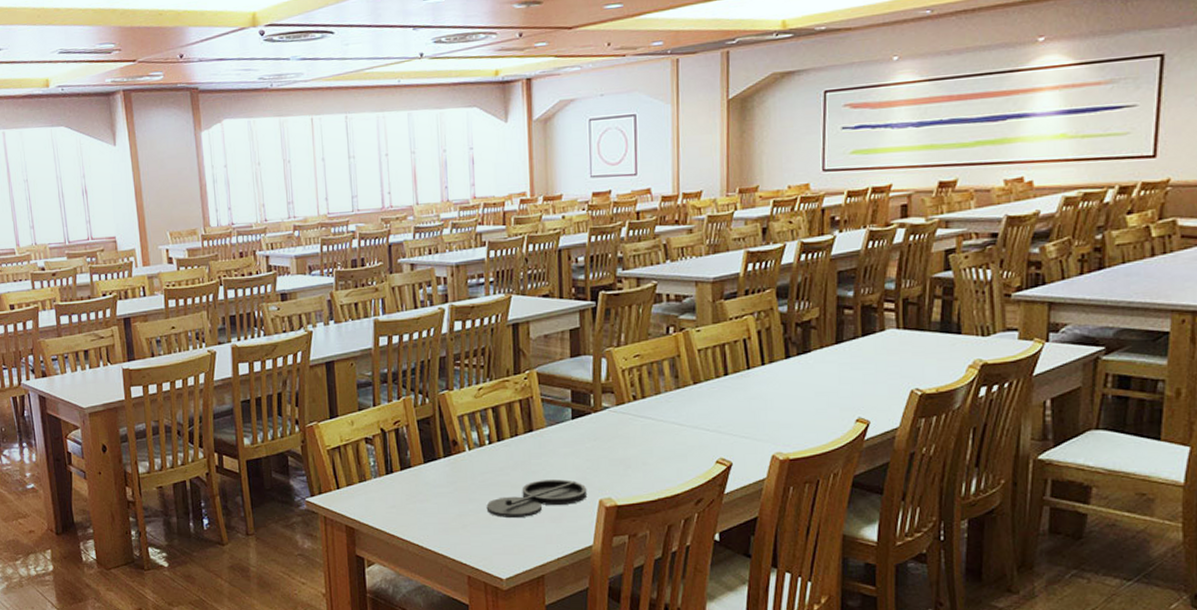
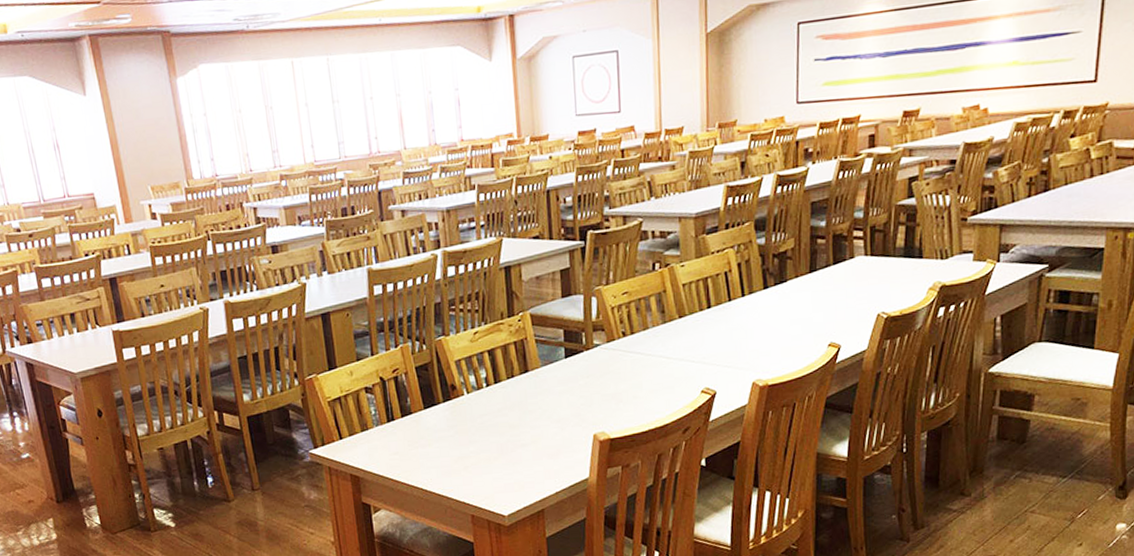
plate: present [486,479,588,518] -> none [486,417,582,457]

